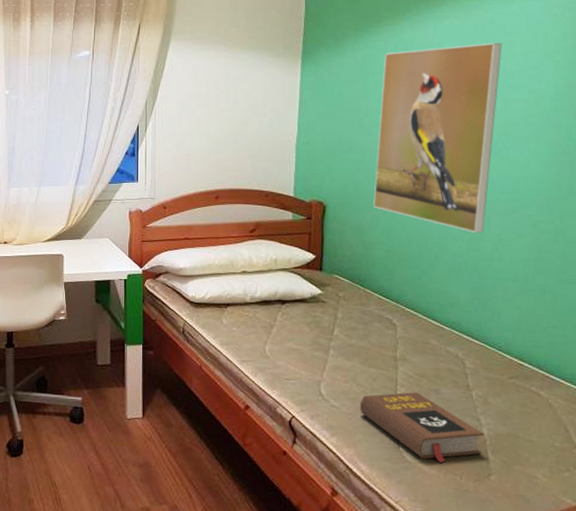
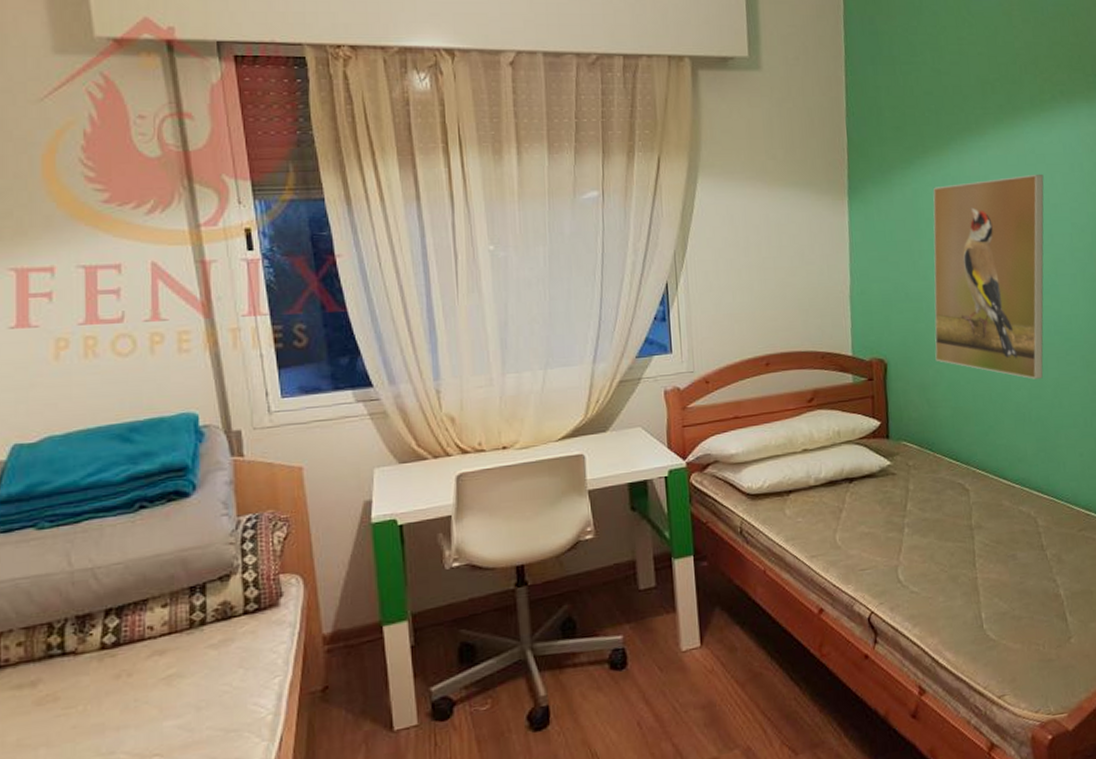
book: present [360,392,485,463] -> none [939,561,1062,634]

